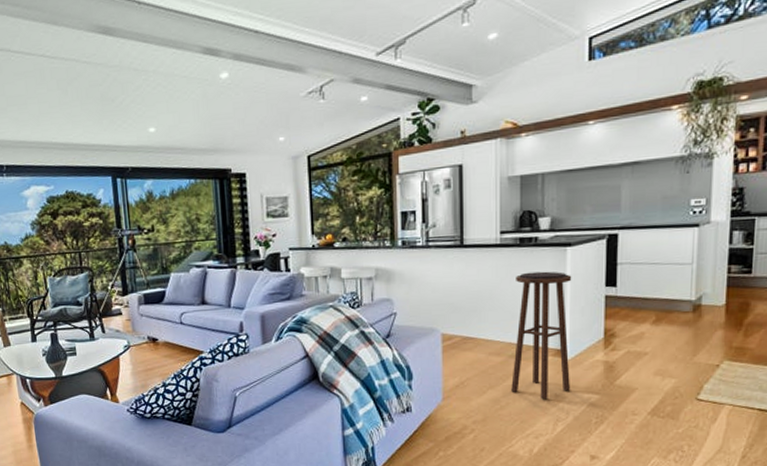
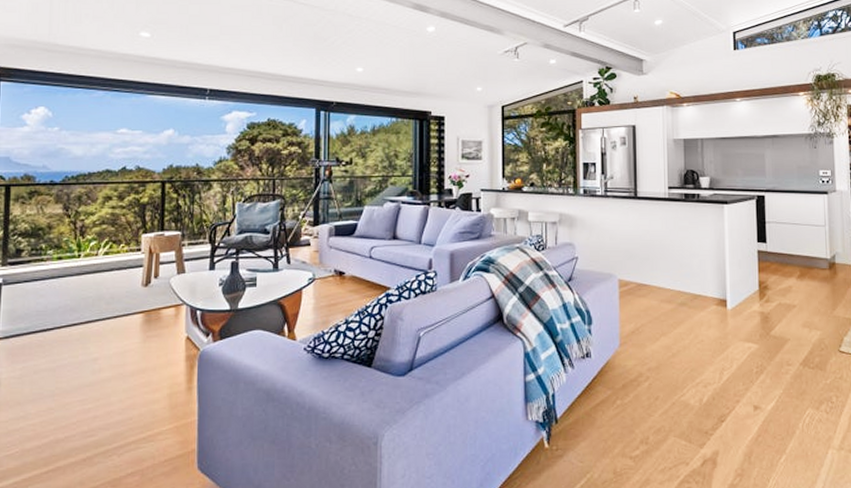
stool: present [511,271,572,400] -> none [681,225,734,348]

